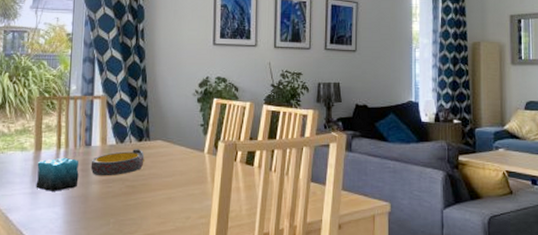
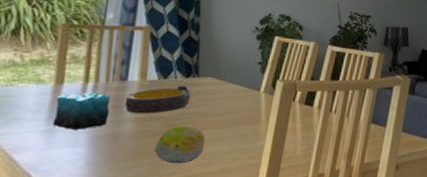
fruit: none [117,186,160,223] -> present [154,125,206,164]

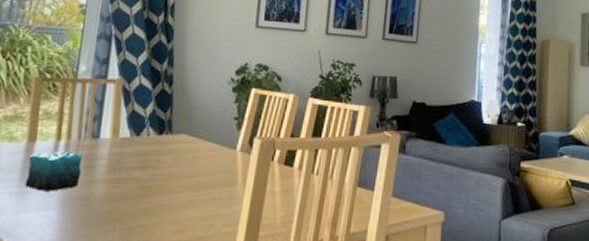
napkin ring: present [124,85,191,114] -> none [96,143,165,175]
fruit: present [154,125,206,164] -> none [126,187,179,231]

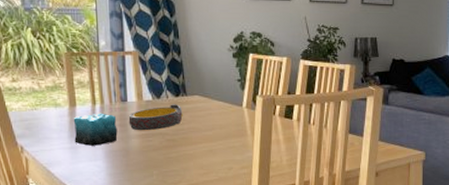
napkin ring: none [96,143,165,175] -> present [128,104,183,131]

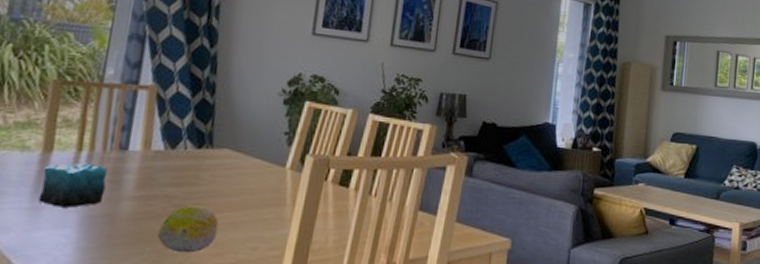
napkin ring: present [128,104,183,131] -> none [123,158,204,192]
fruit: none [159,139,202,174] -> present [157,205,219,253]

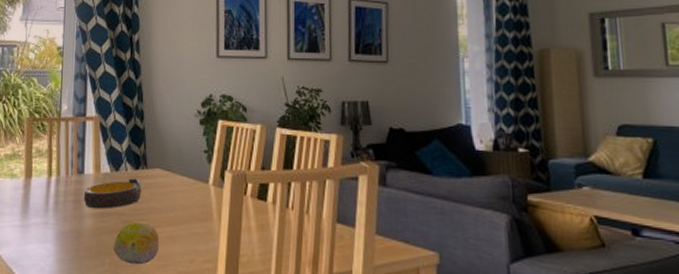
candle: present [38,162,107,208] -> none [26,186,71,225]
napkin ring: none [123,158,204,192] -> present [83,178,142,210]

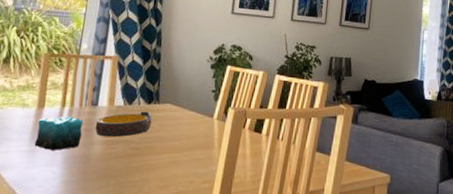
candle: none [26,186,71,225] -> present [34,116,83,150]
fruit: present [113,221,160,265] -> none [119,148,165,186]

